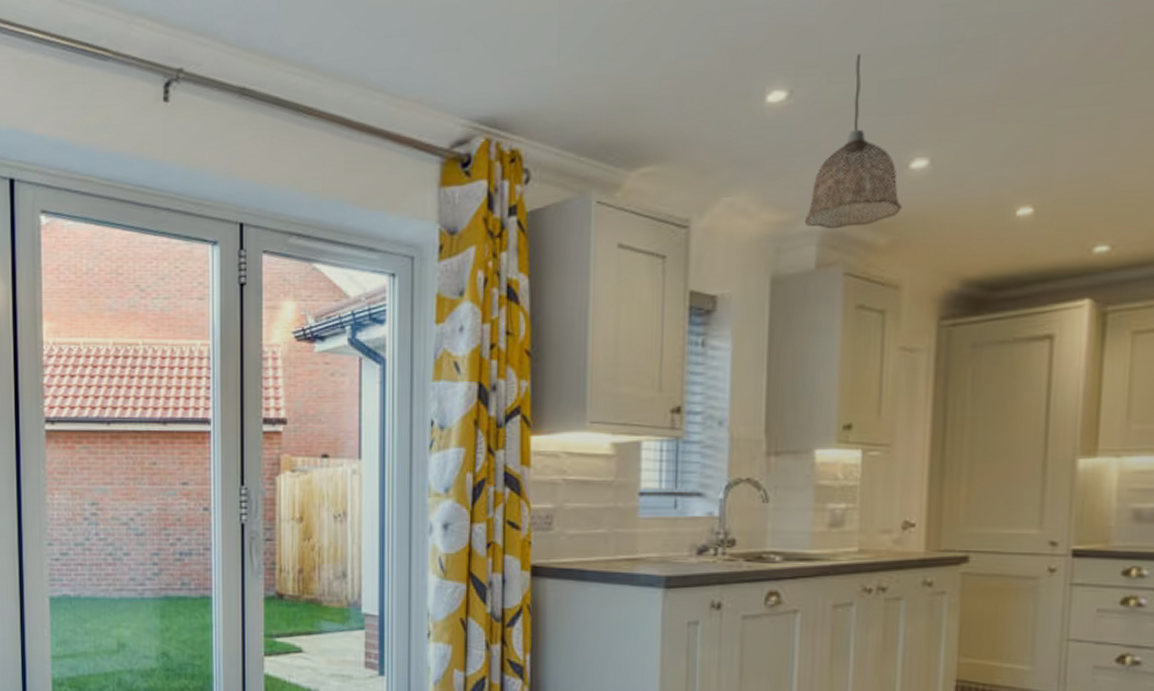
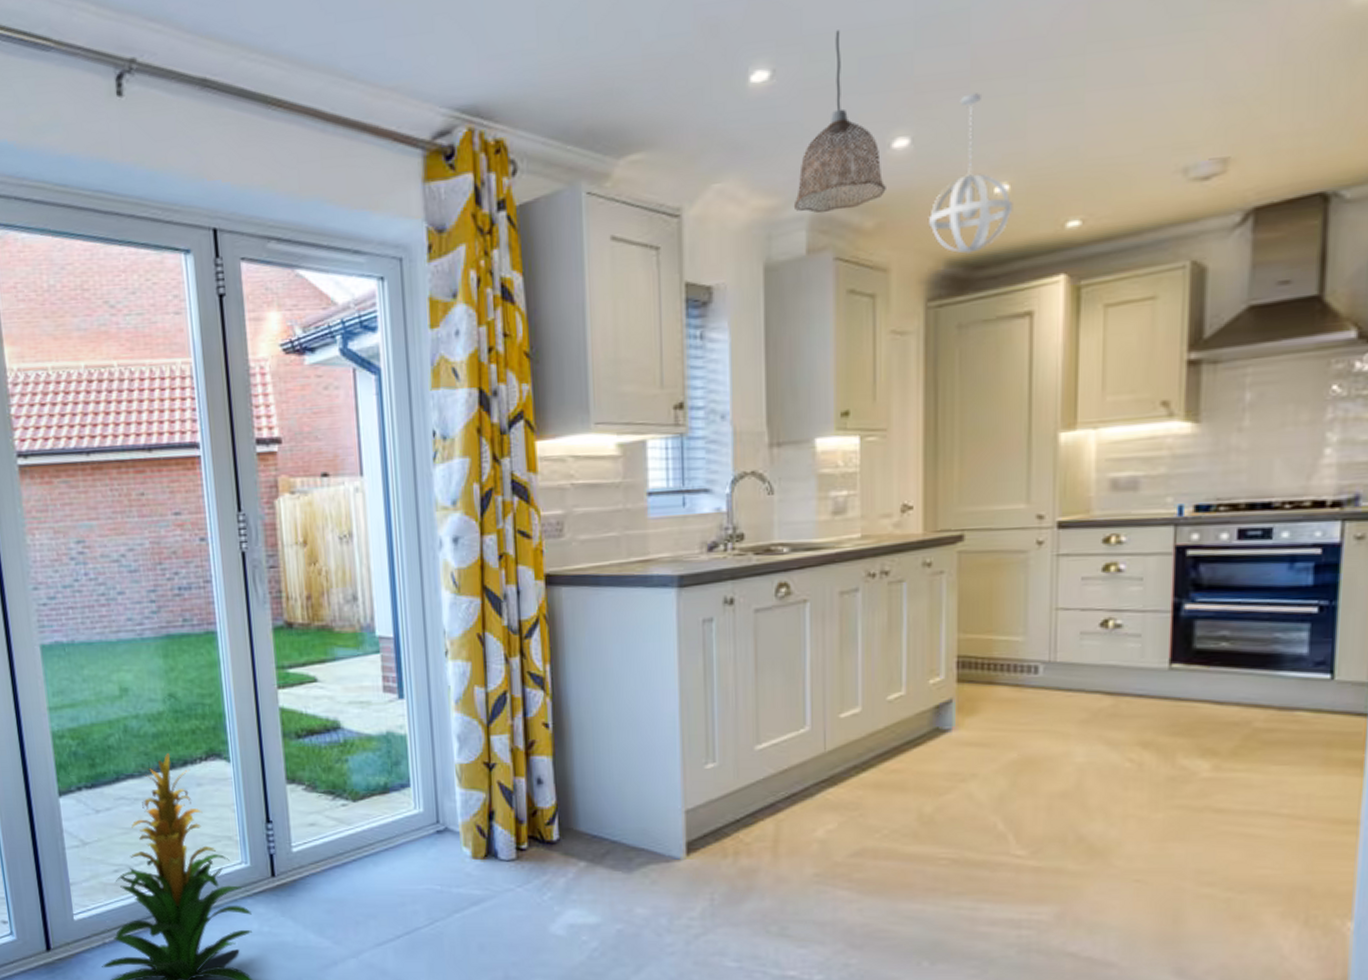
pendant light: none [944,117,1037,275] -> present [928,93,1013,254]

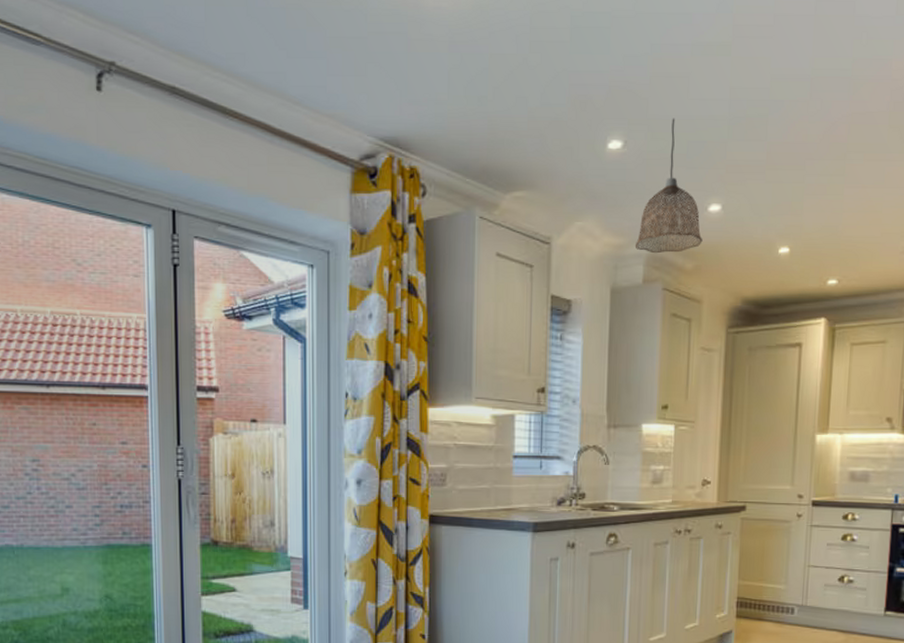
pendant light: present [928,93,1013,254] -> none [731,178,792,296]

